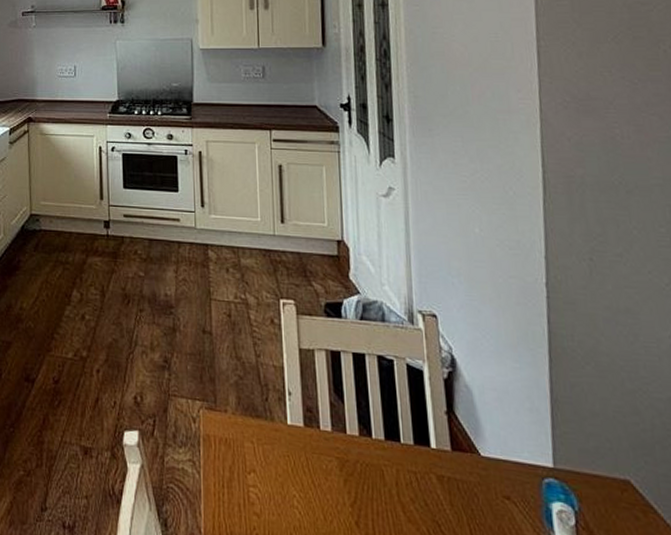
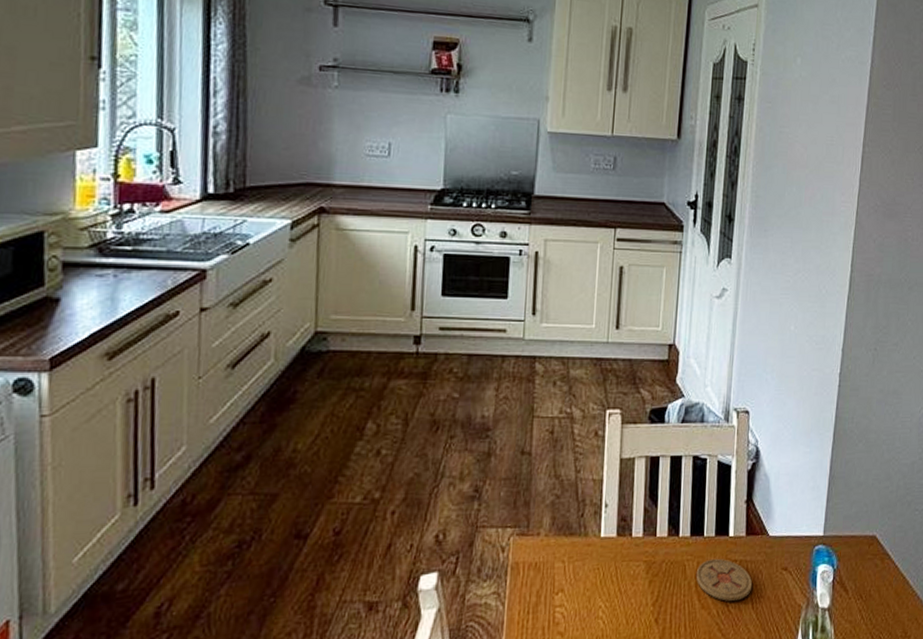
coaster: none [396,469,468,523] -> present [696,558,753,602]

